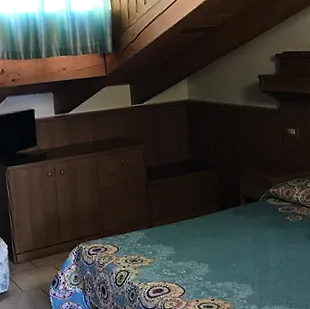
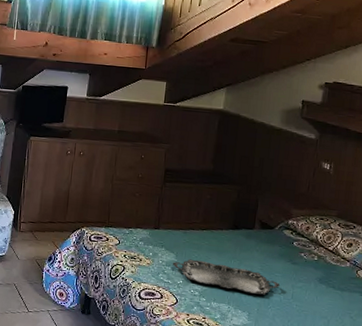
serving tray: none [173,244,275,269] -> present [173,259,281,295]

